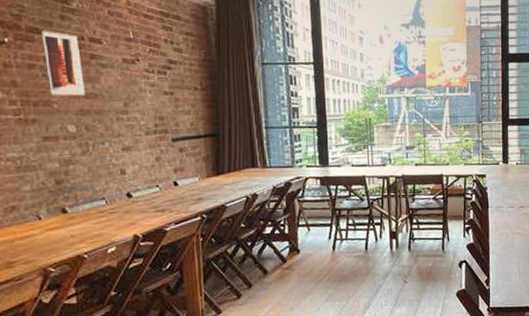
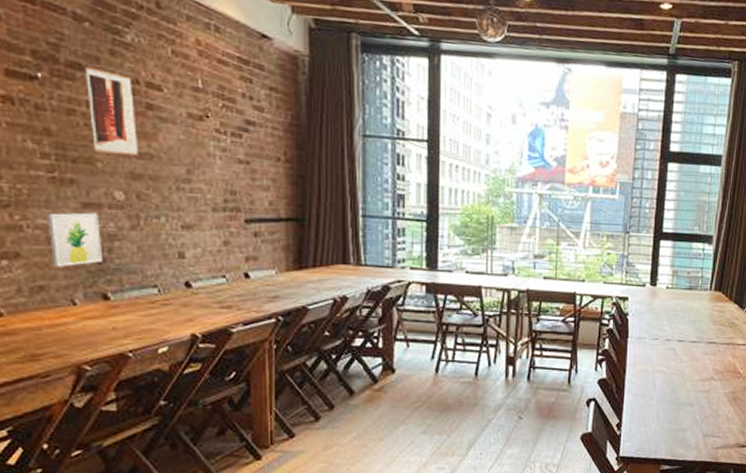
wall art: none [15,144,60,191] -> present [46,212,102,268]

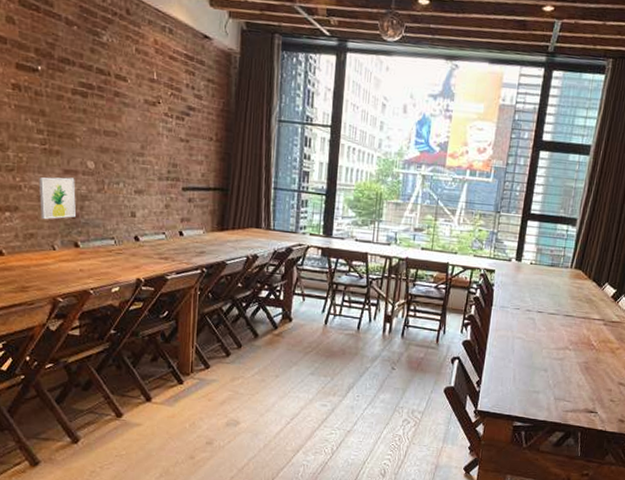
wall art: present [85,66,138,155] -> none [72,61,107,133]

